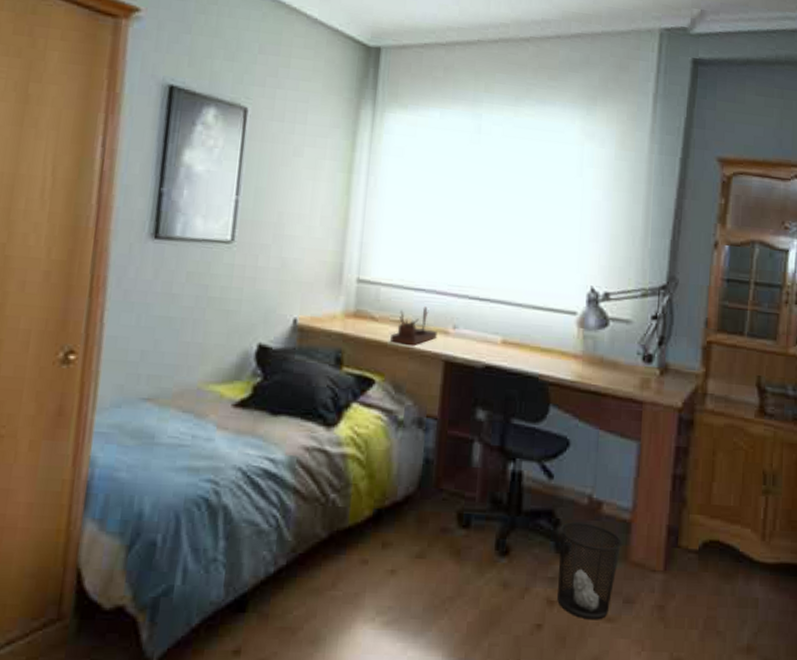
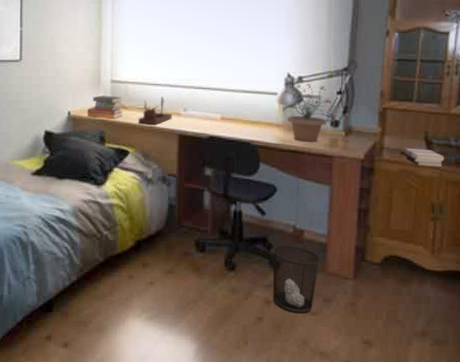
books: none [319,299,370,335] -> present [87,95,122,120]
potted plant: none [582,301,645,381] -> present [283,82,332,142]
books: none [727,395,781,424] -> present [400,148,445,168]

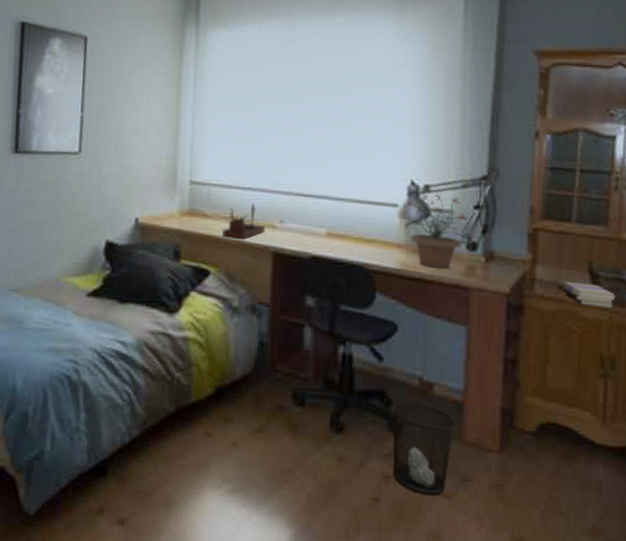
books: present [87,95,122,120] -> none [158,199,203,231]

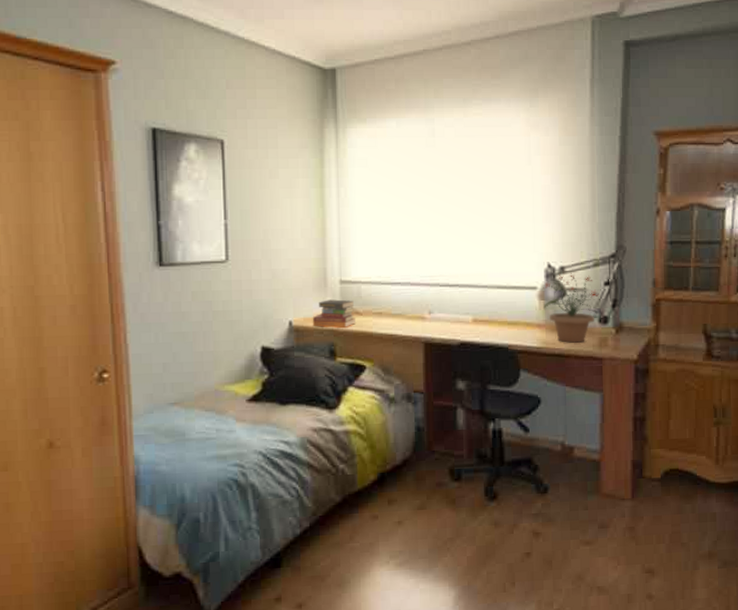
books: none [158,199,203,231] -> present [312,299,355,329]
desk organizer: present [223,203,265,240] -> none [375,297,415,333]
waste bin: present [392,402,456,496] -> none [539,466,594,545]
books: present [557,281,616,309] -> none [677,343,726,365]

